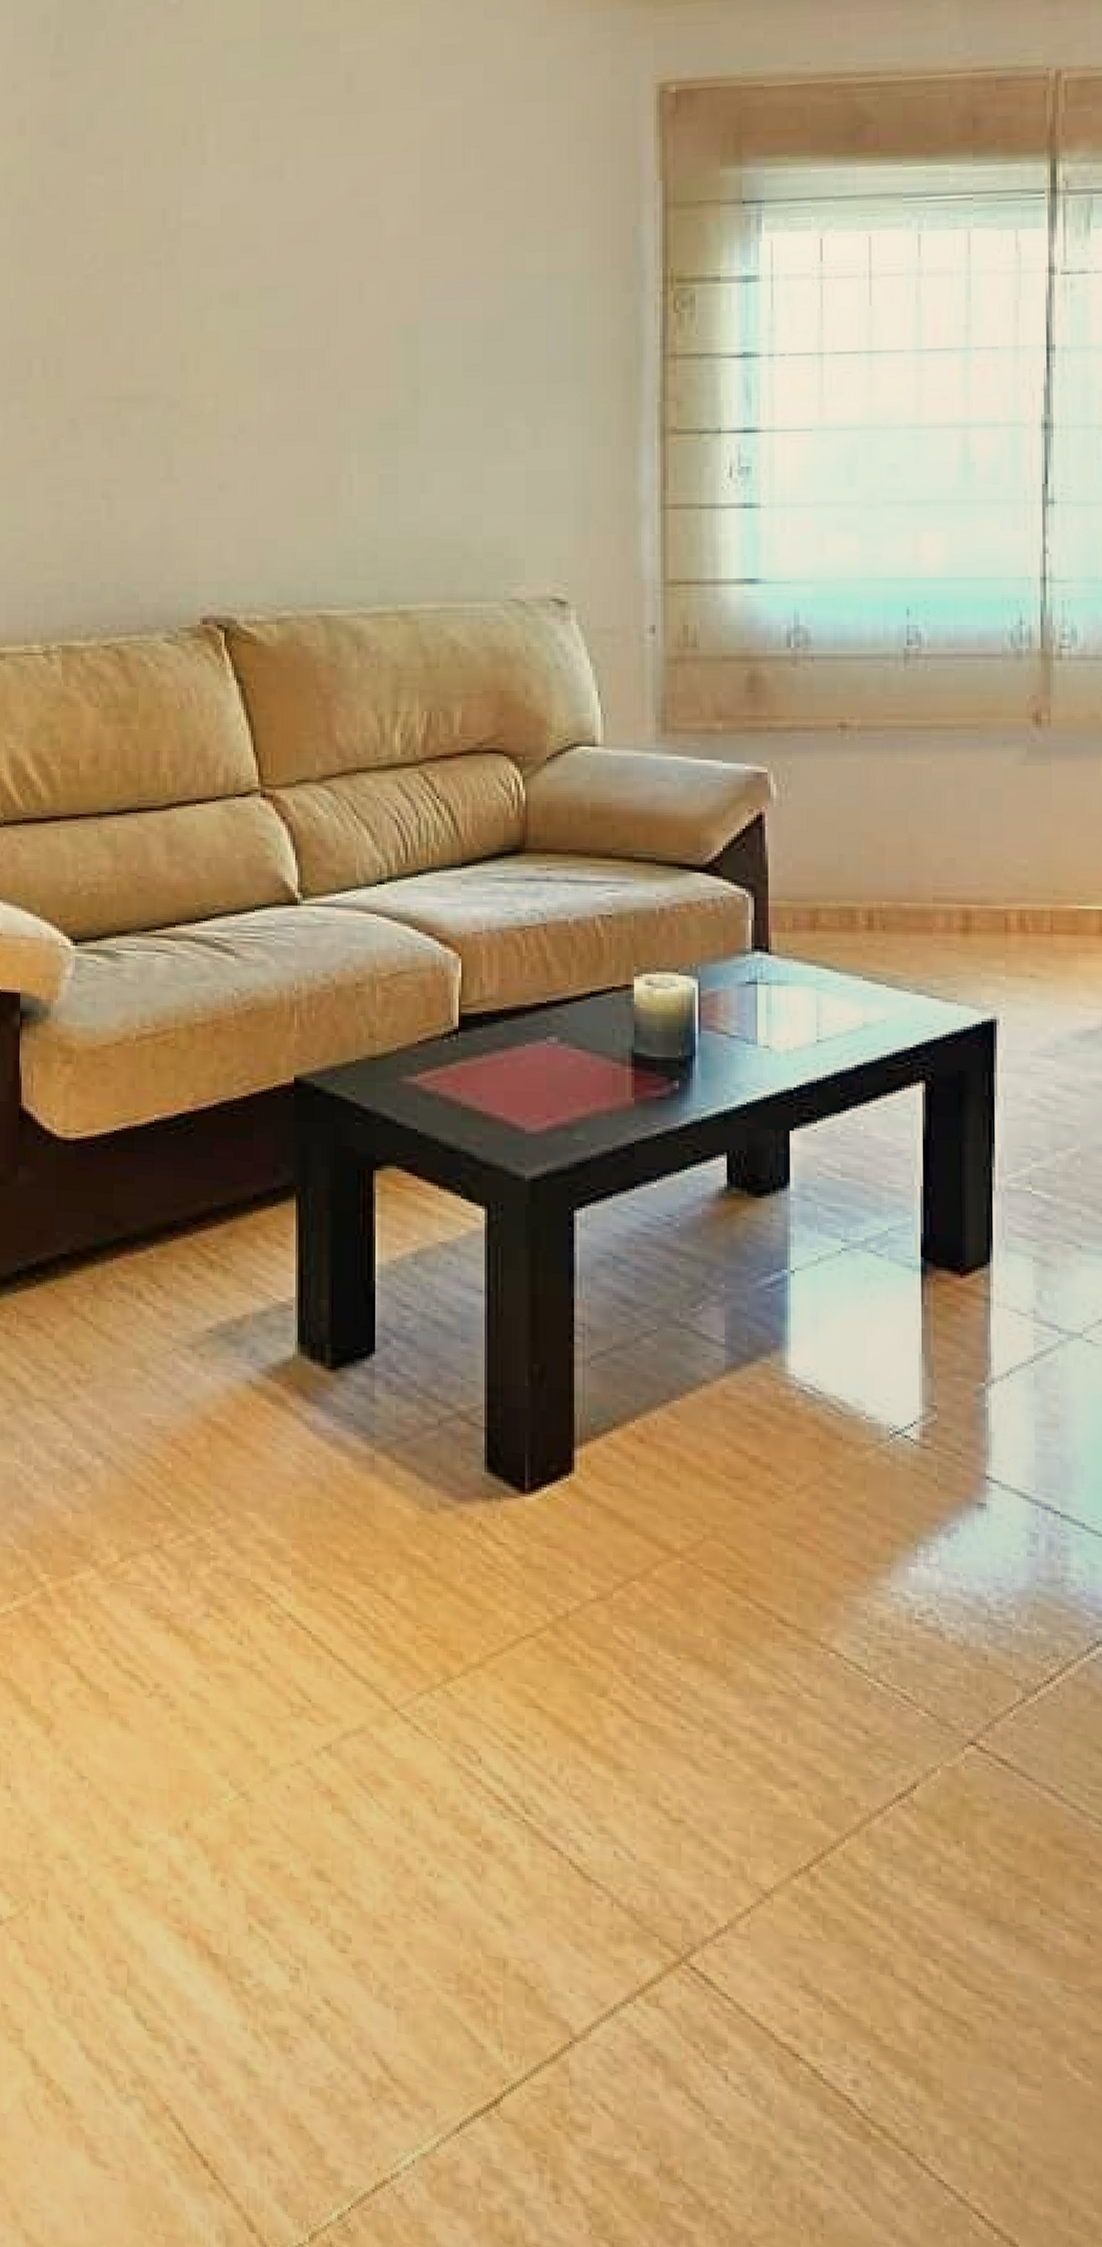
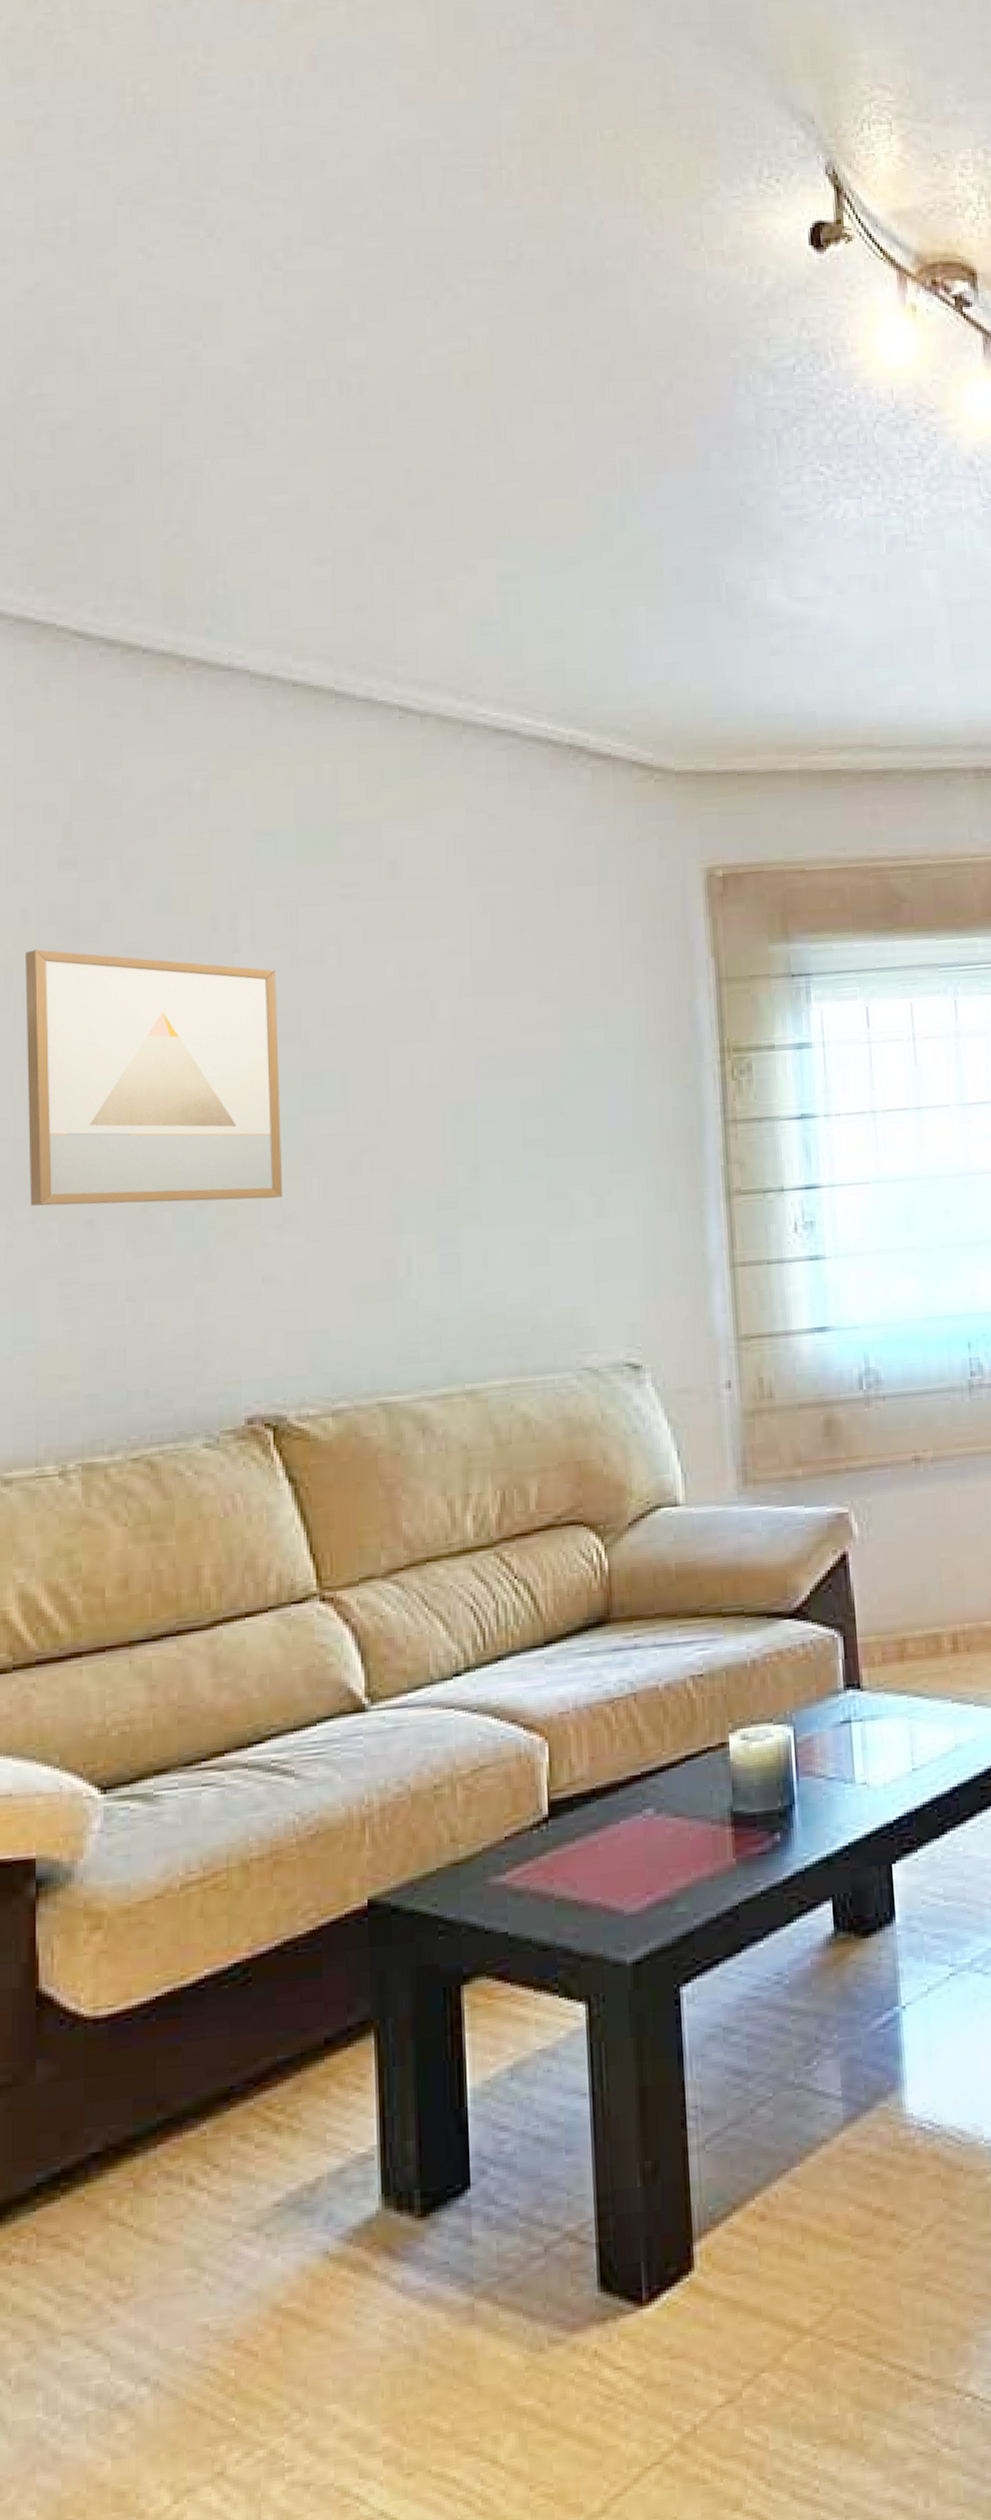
wall art: none [21,158,239,409] -> present [25,949,282,1206]

